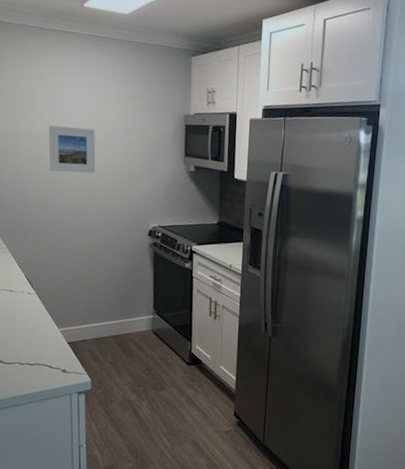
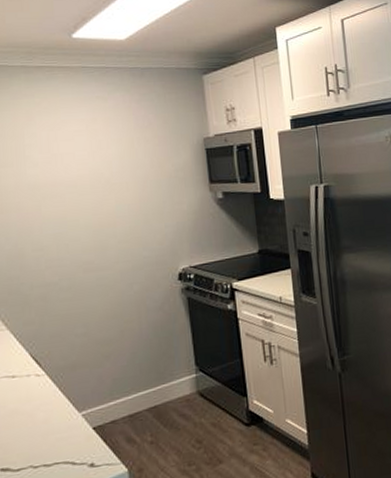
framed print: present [48,126,96,173] -> none [42,168,106,225]

